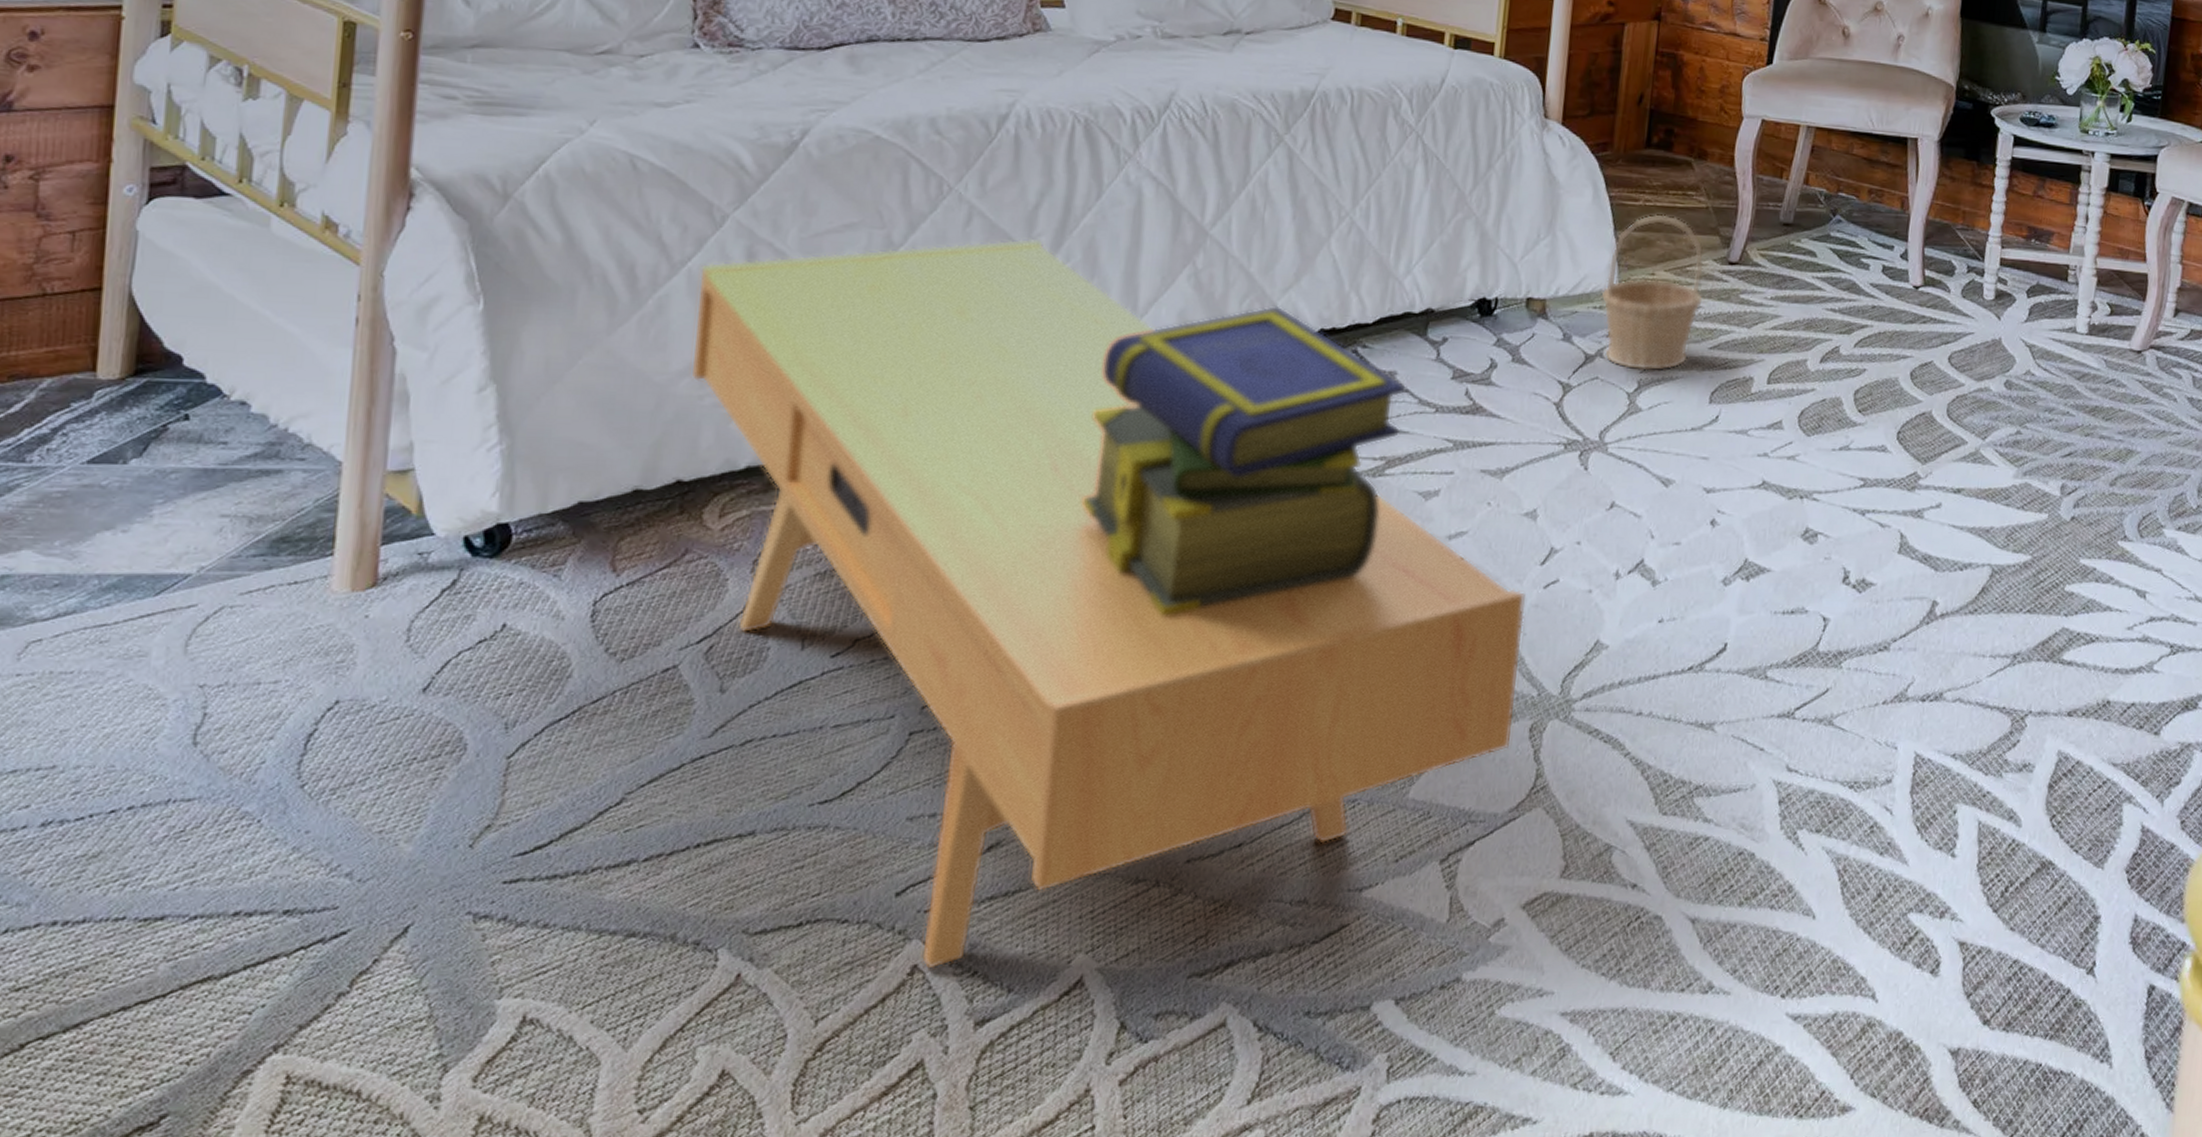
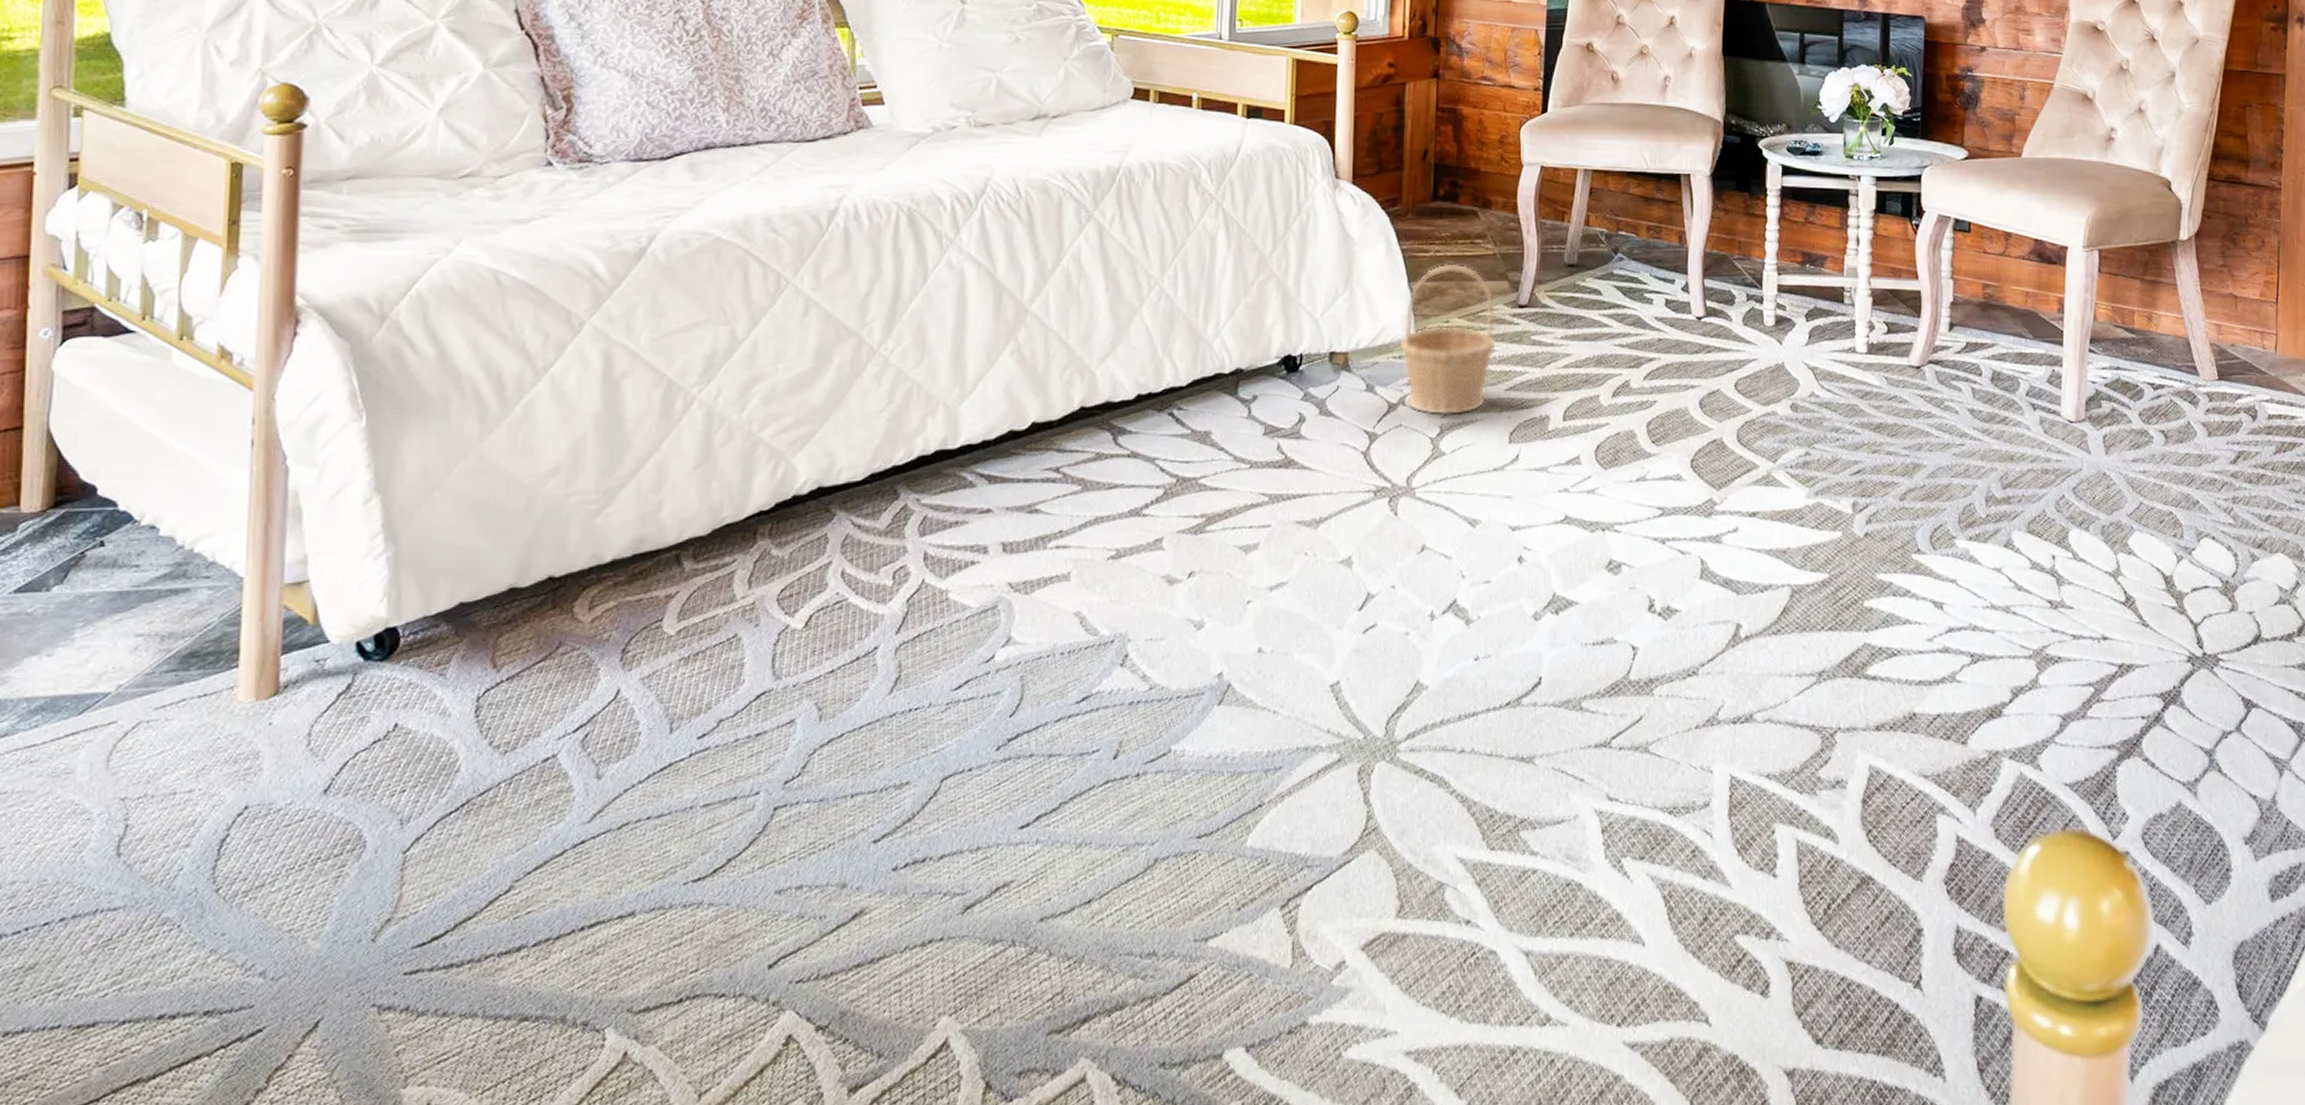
tv console: present [690,238,1526,969] -> none [556,325,1347,1039]
stack of books: present [1082,305,1405,616] -> none [924,374,1220,681]

